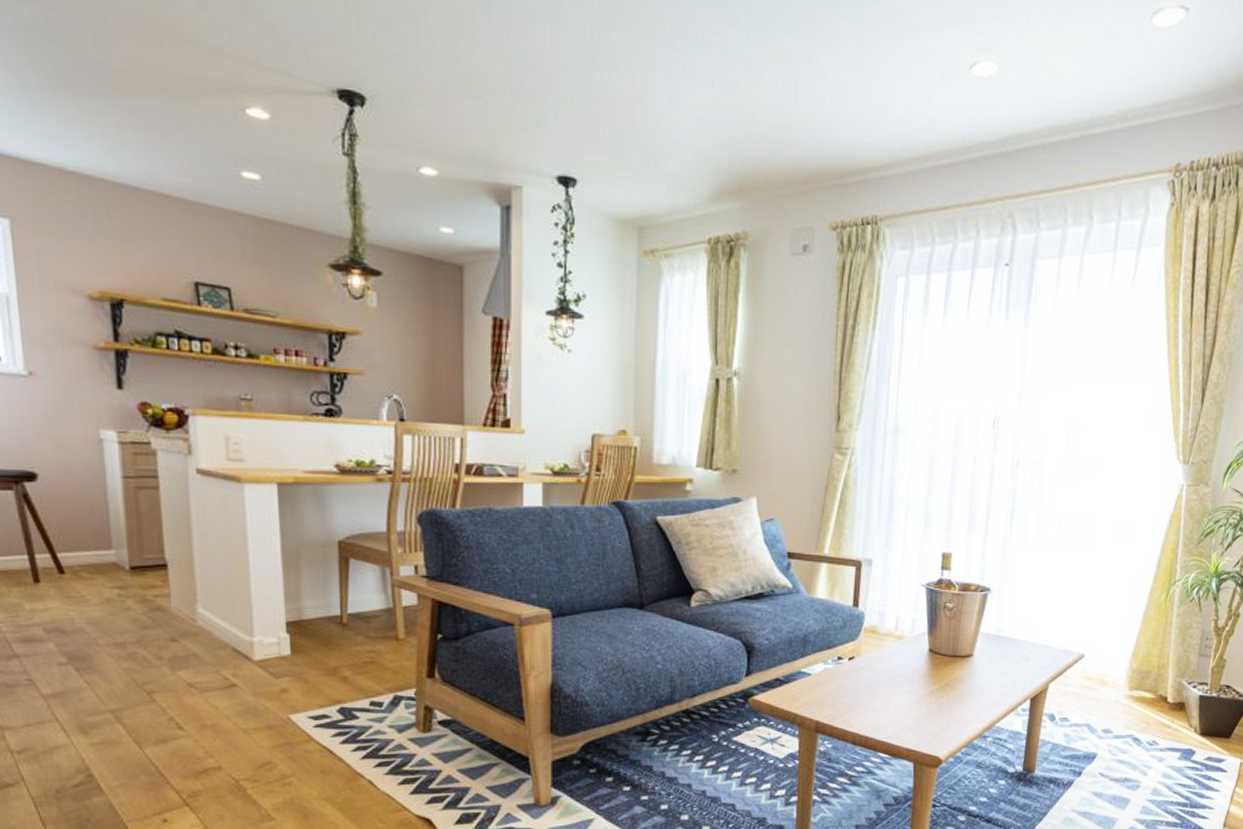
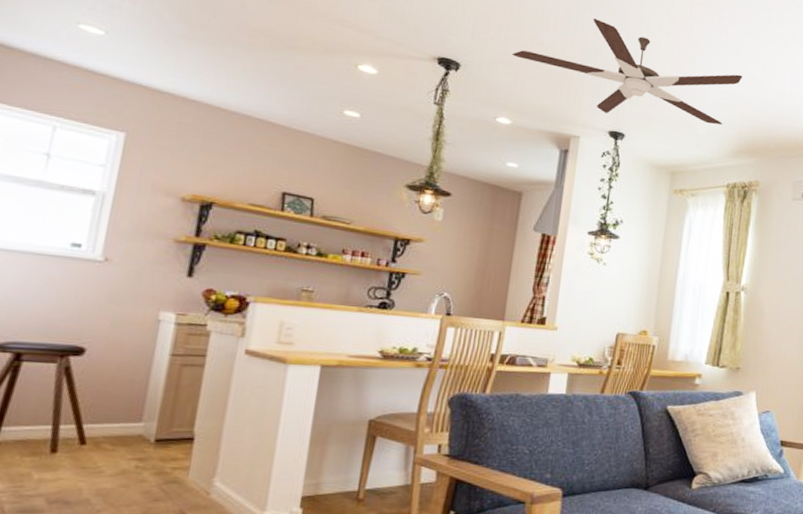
ceiling fan: none [425,15,719,158] -> present [511,18,742,125]

